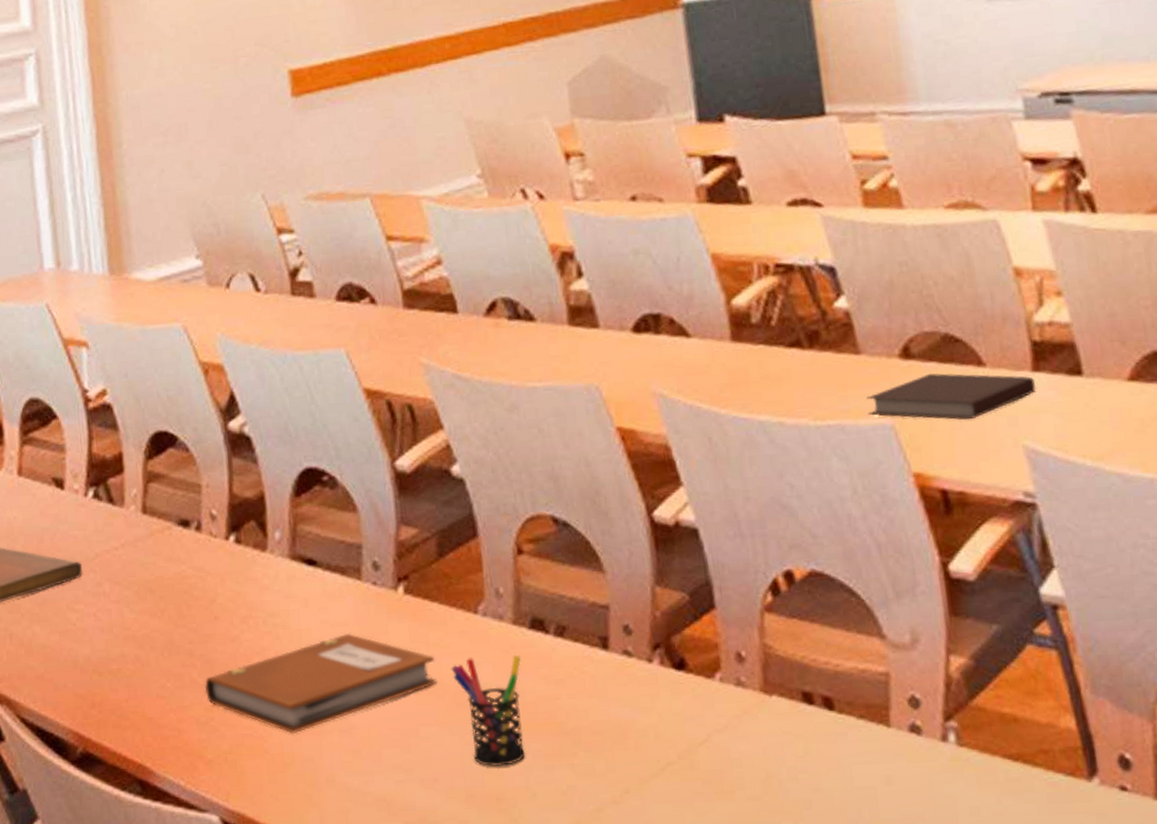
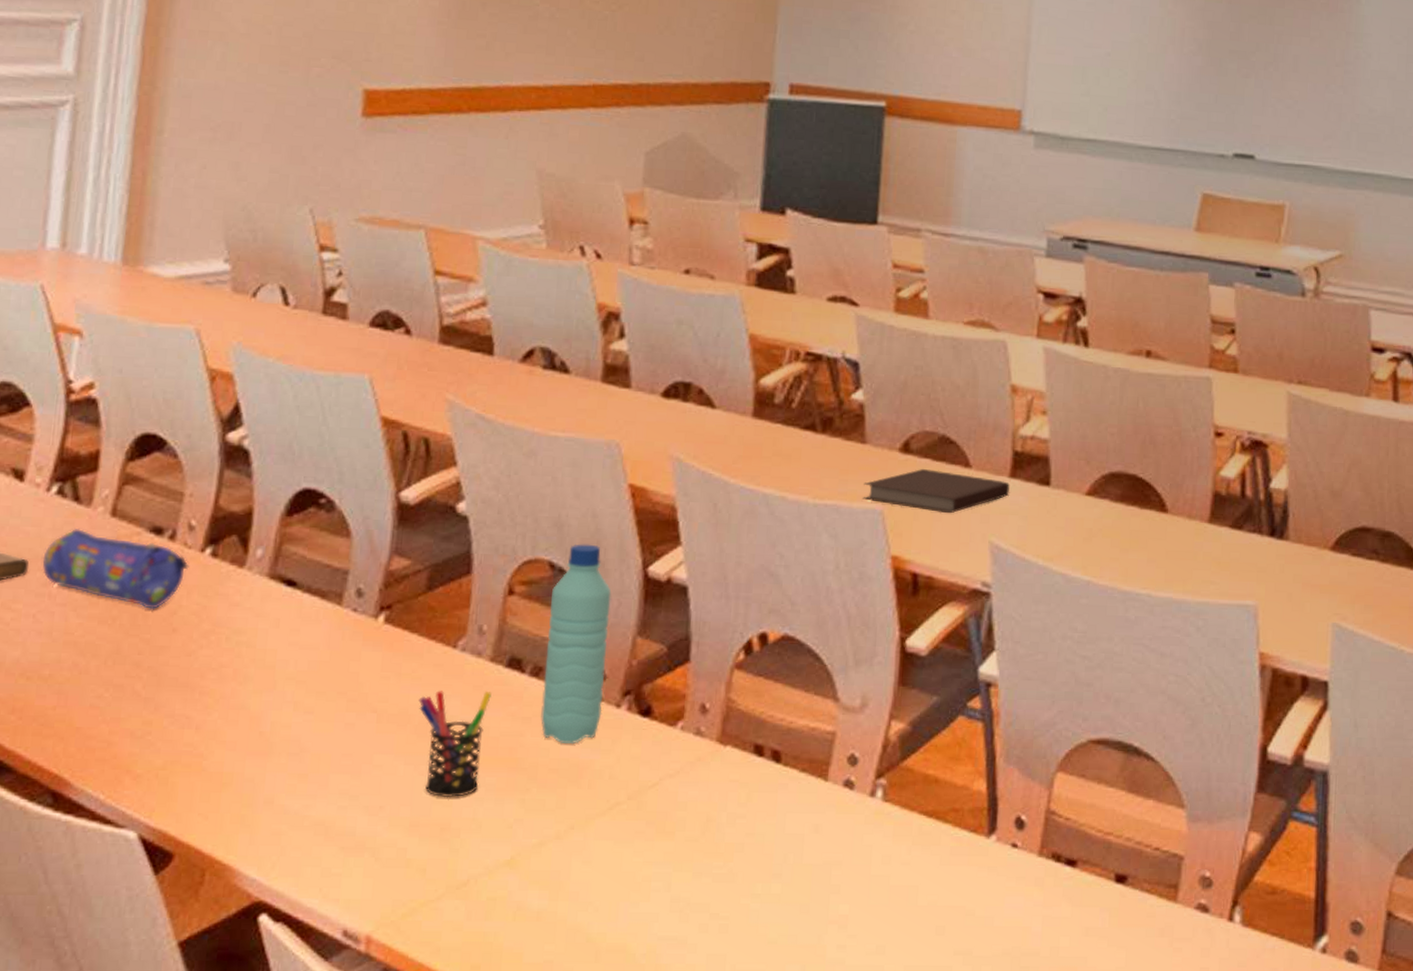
pencil case: none [92,527,218,600] -> present [42,528,189,610]
notebook: present [204,633,437,734] -> none [146,657,404,754]
water bottle: none [560,494,635,705] -> present [541,544,612,745]

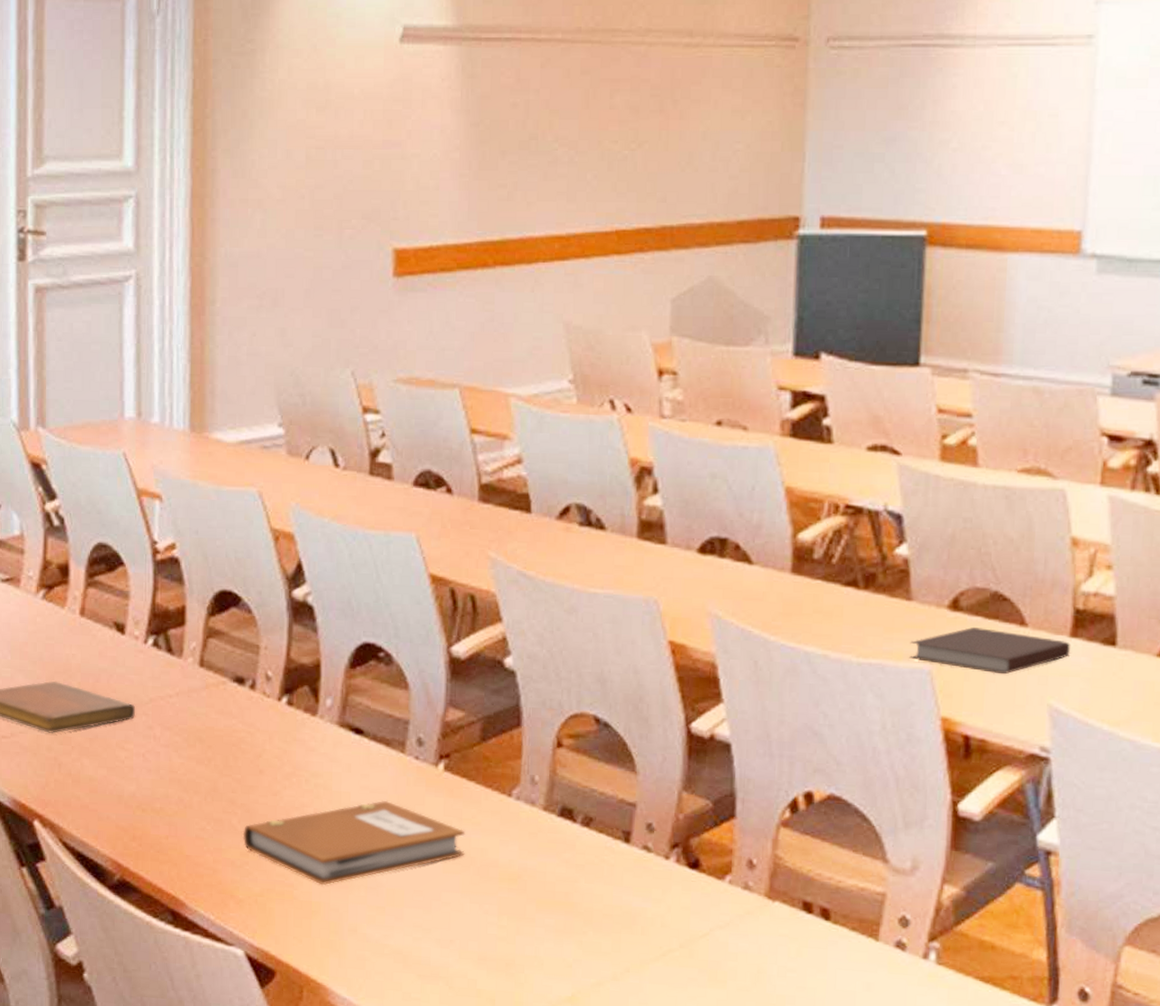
pencil case: present [42,528,189,610] -> none [146,677,269,753]
notebook: none [146,657,404,754] -> present [242,800,465,886]
pen holder: present [418,690,492,798] -> none [479,836,546,936]
water bottle: present [541,544,612,745] -> none [593,699,656,893]

